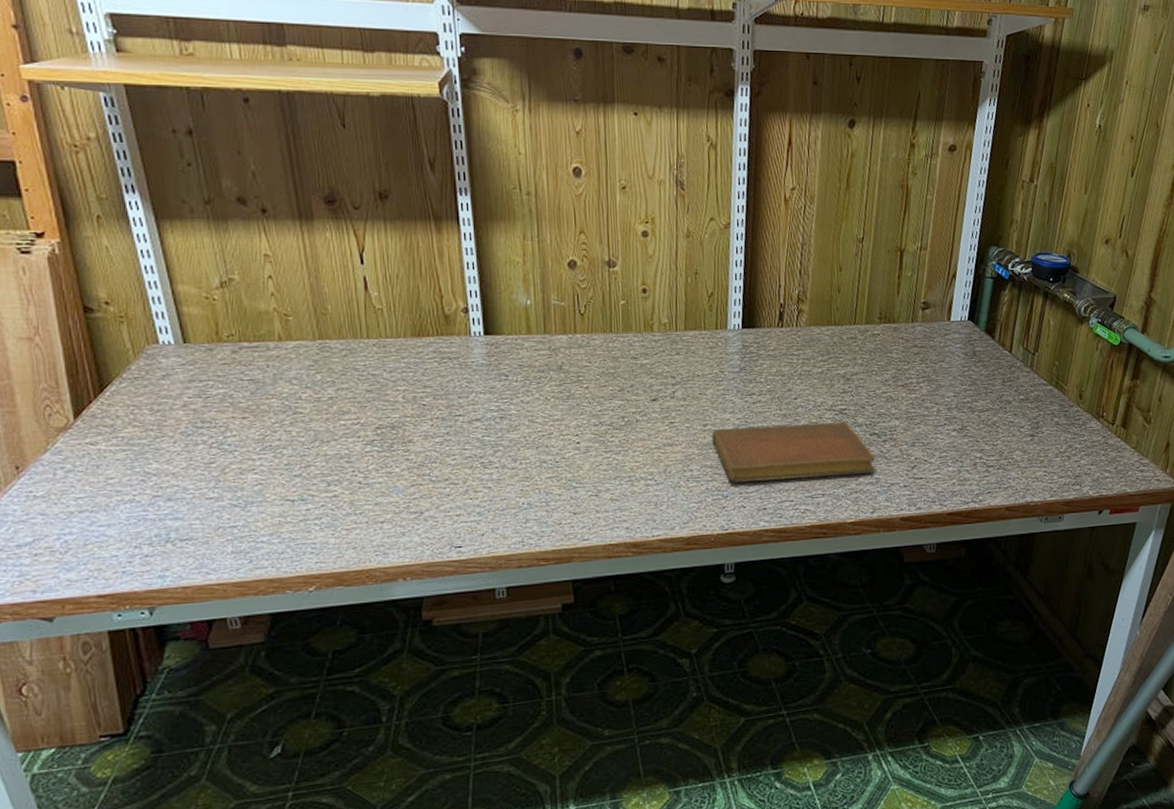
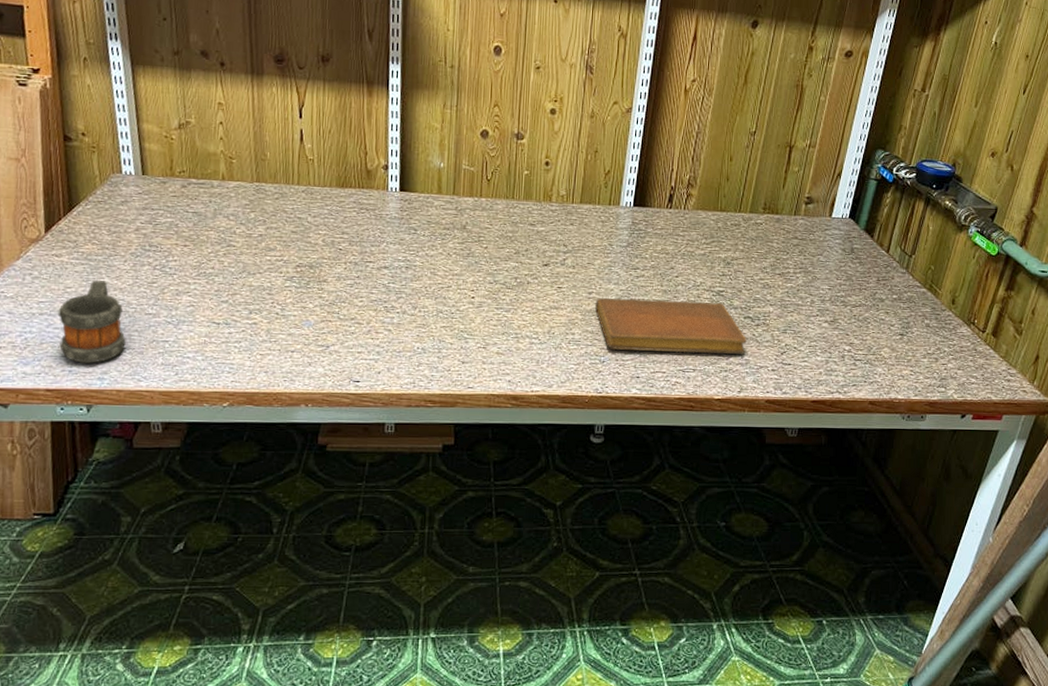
mug: none [101,466,187,562] -> present [57,280,126,363]

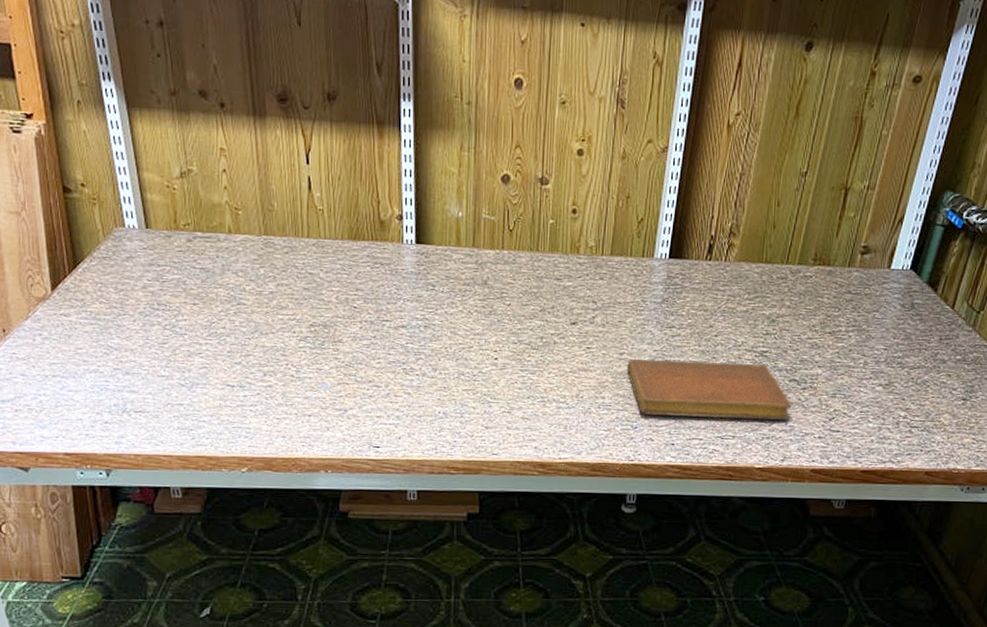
mug: present [57,280,126,363] -> none [70,341,140,427]

